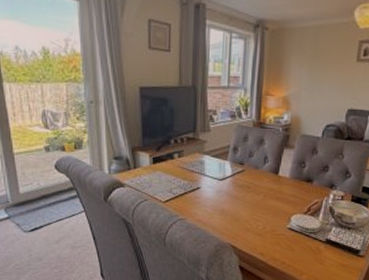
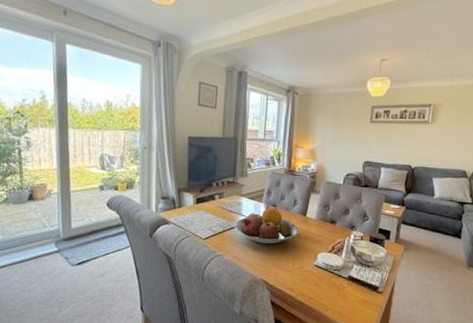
fruit bowl: none [197,163,270,207] -> present [234,205,299,244]

